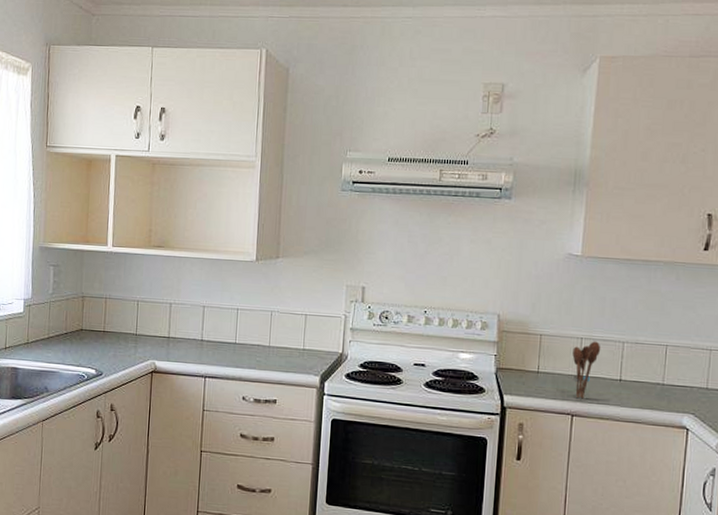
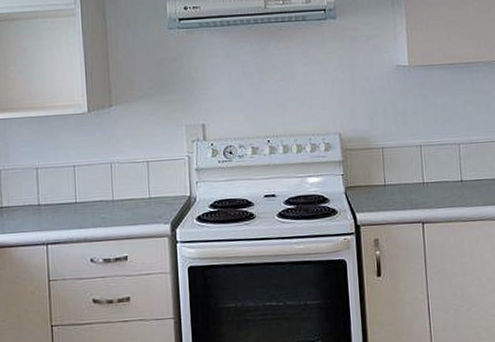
utensil holder: present [572,341,601,399] -> none [414,146,440,205]

